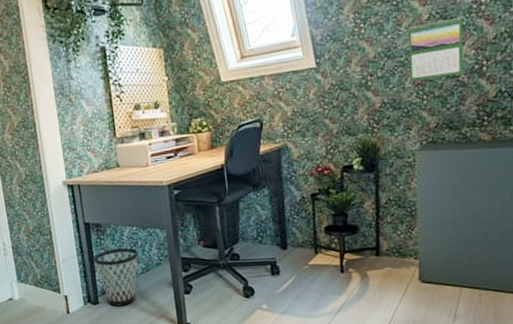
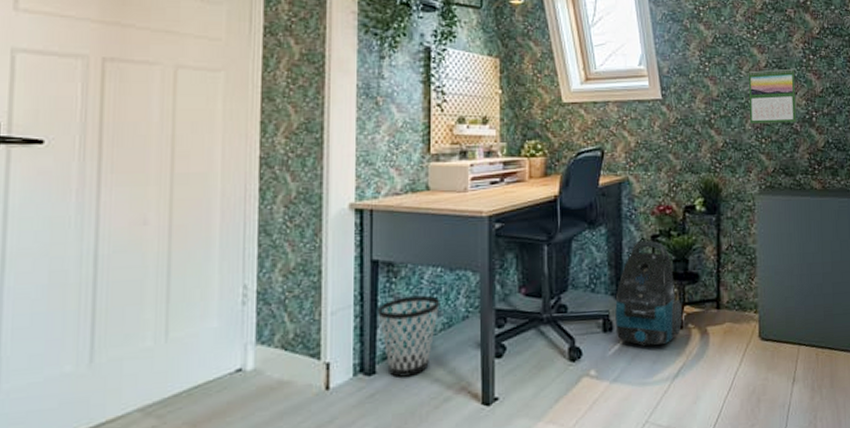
vacuum cleaner: none [281,198,344,287] -> present [615,241,683,347]

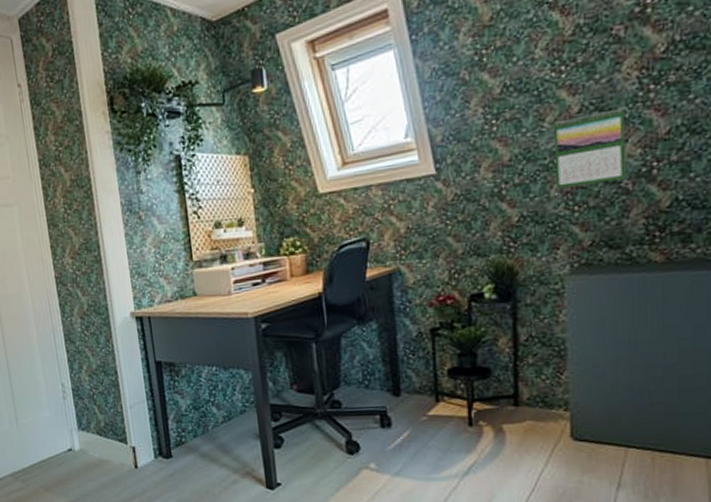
wastebasket: present [376,295,440,377] -> none [165,391,219,461]
vacuum cleaner: present [615,241,683,347] -> none [392,334,472,443]

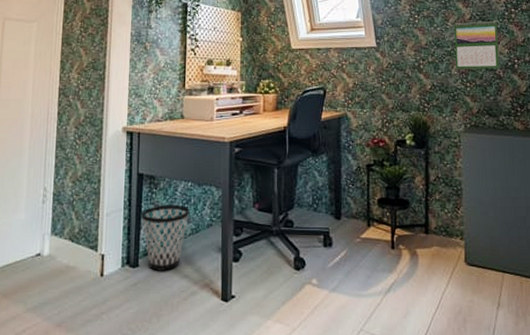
wastebasket: none [165,391,219,461] -> present [141,204,190,271]

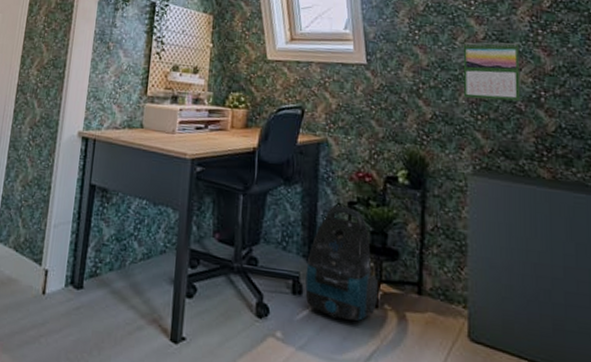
wastebasket: present [141,204,190,271] -> none [89,221,143,298]
vacuum cleaner: none [334,169,394,262] -> present [305,205,379,321]

